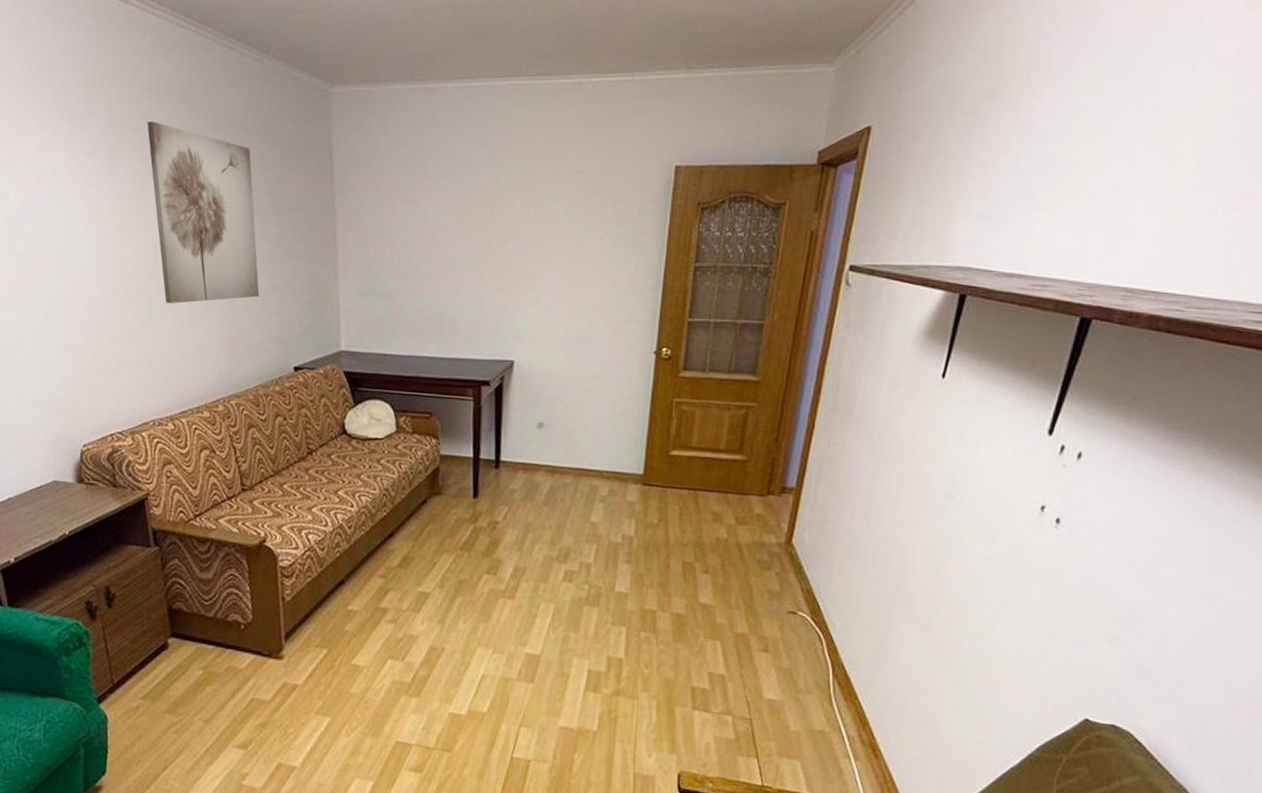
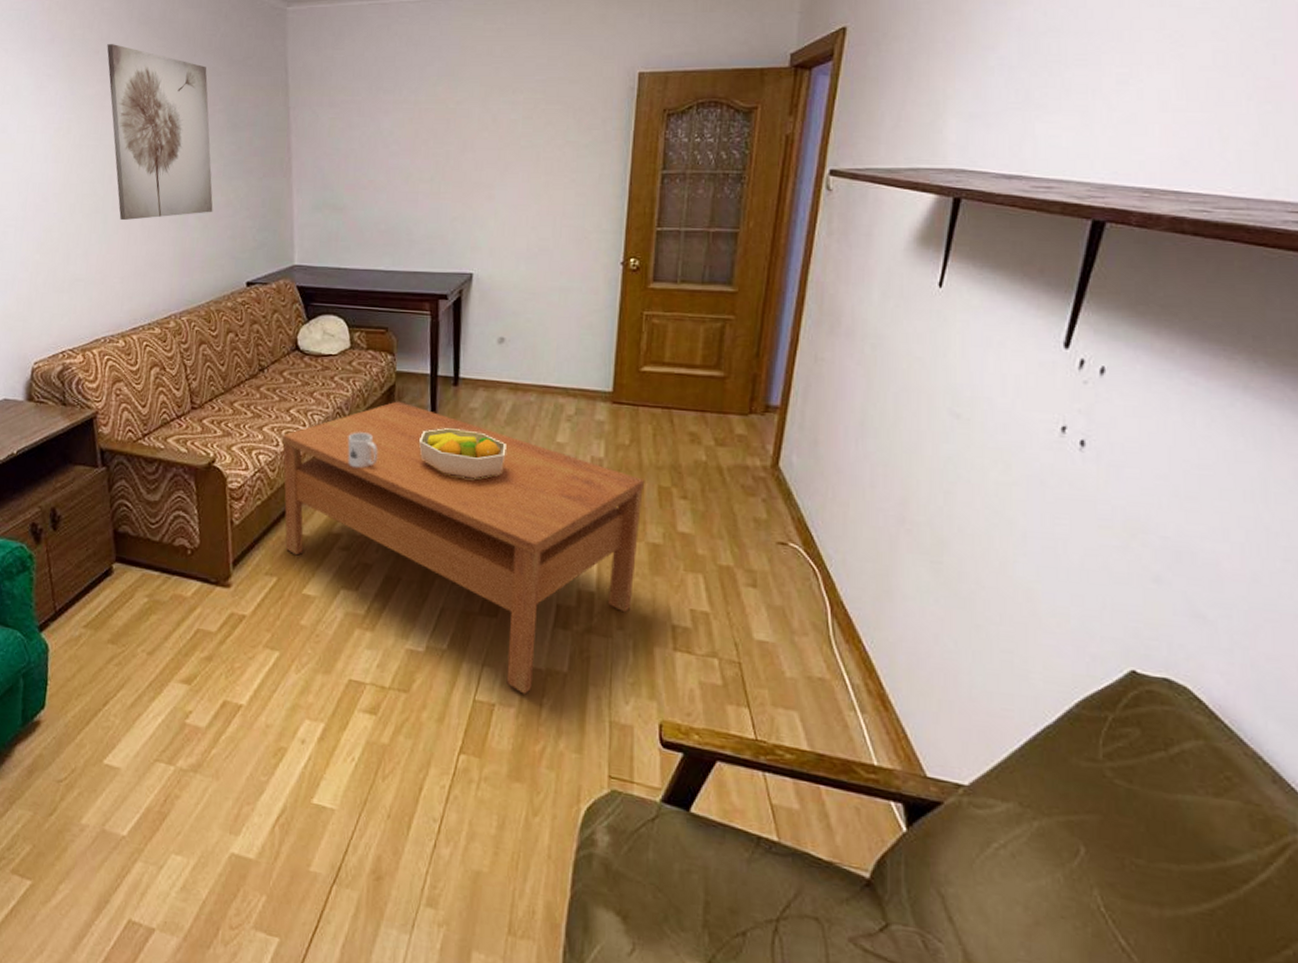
coffee table: none [330,483,671,751] -> present [282,401,645,695]
mug: none [394,512,423,547] -> present [348,432,378,469]
fruit bowl: none [461,507,544,556] -> present [418,427,507,479]

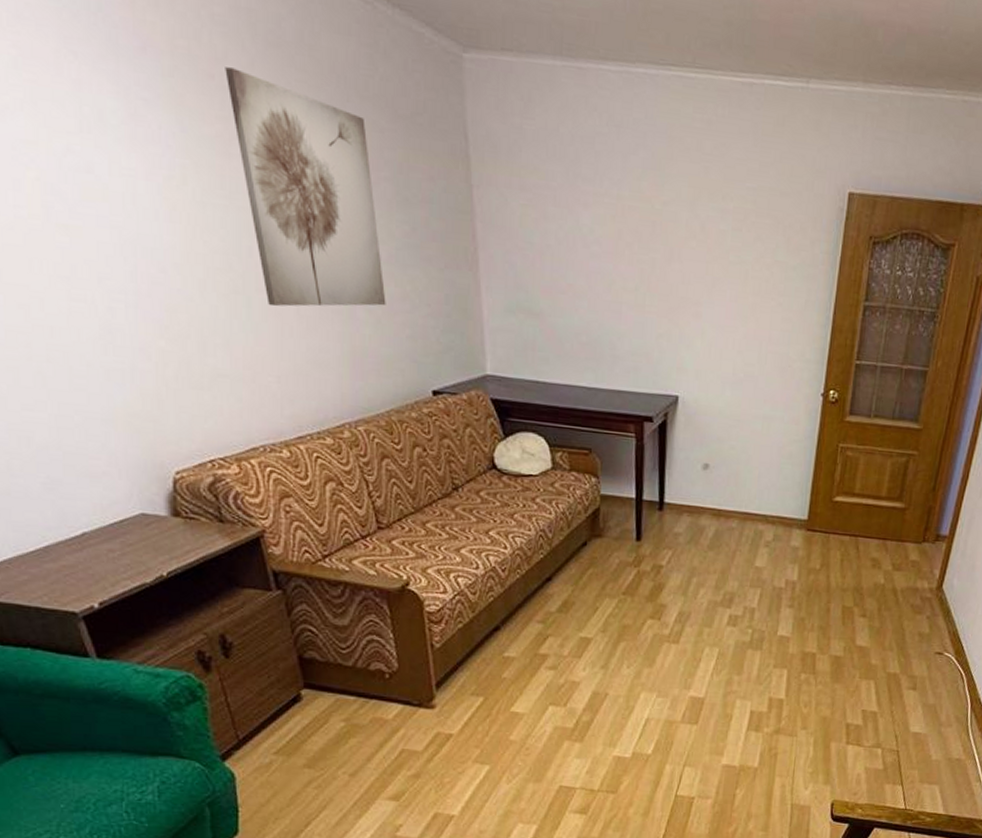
coffee table: present [282,401,645,695] -> none [481,524,832,788]
mug: present [348,432,378,469] -> none [552,555,584,591]
fruit bowl: present [418,427,507,479] -> none [624,551,709,601]

